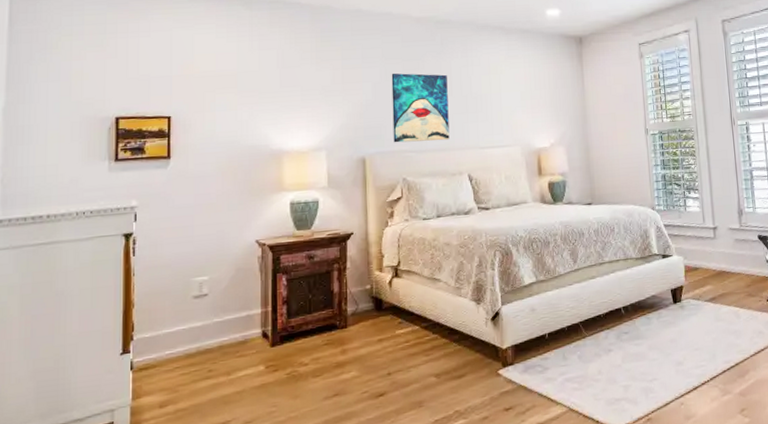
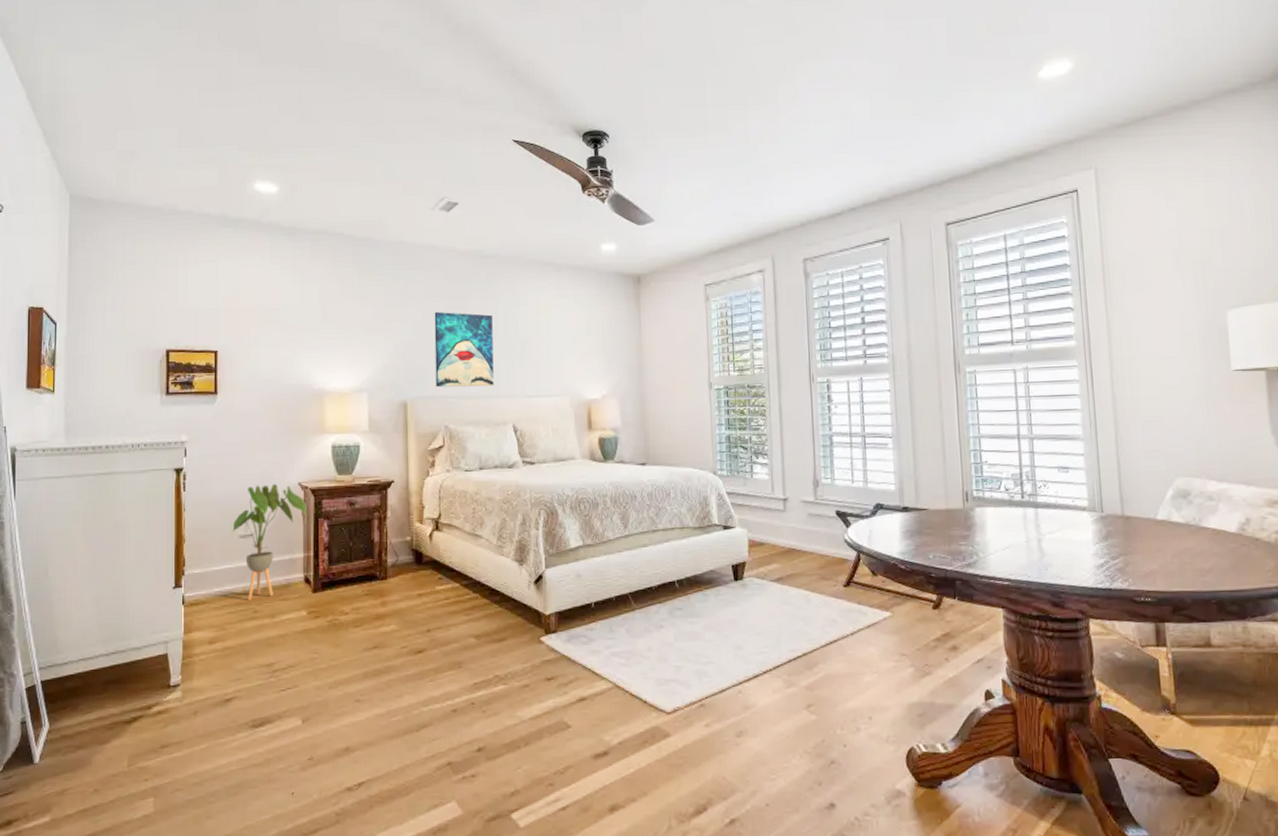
house plant: none [186,242,265,360] -> present [232,483,307,600]

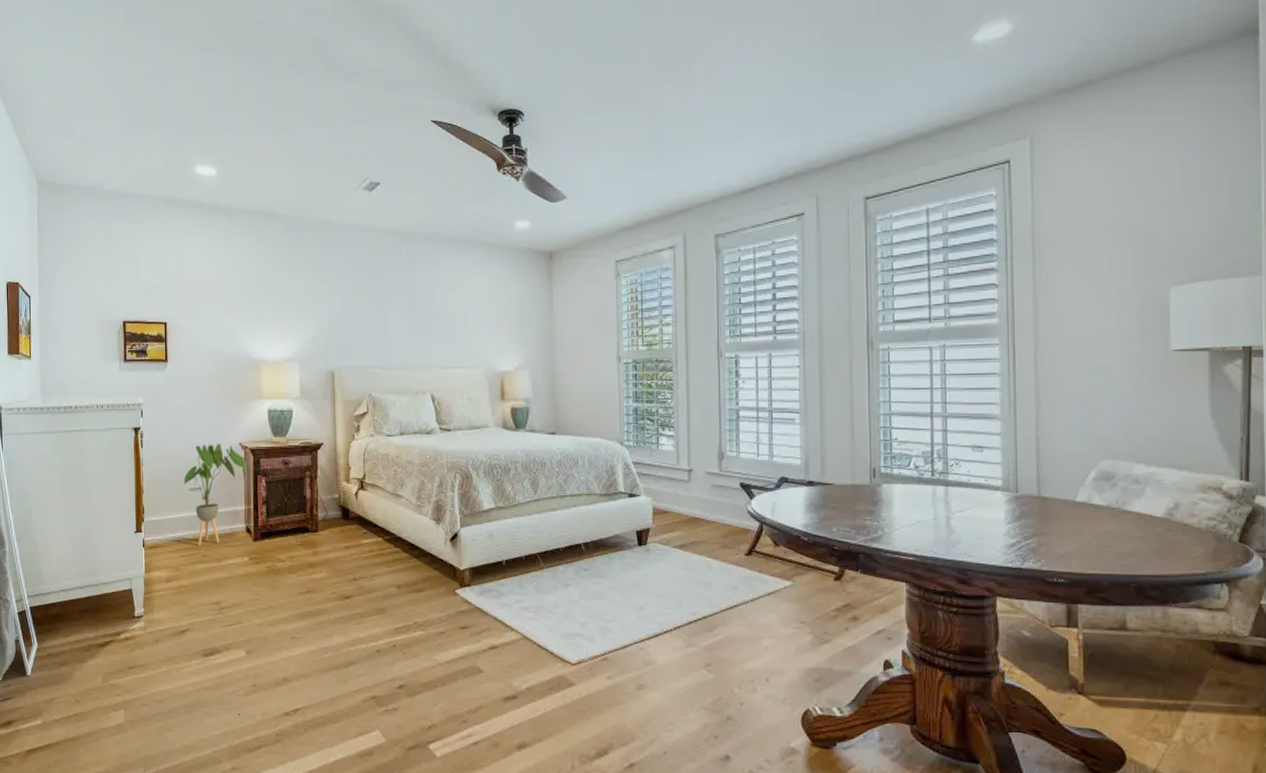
wall art: present [434,312,494,388] -> none [358,287,414,358]

